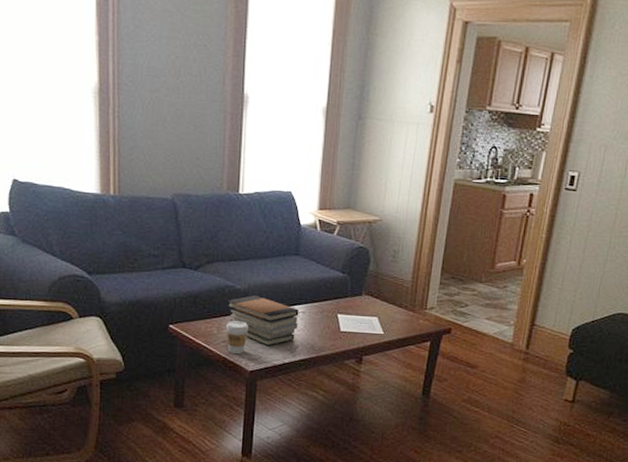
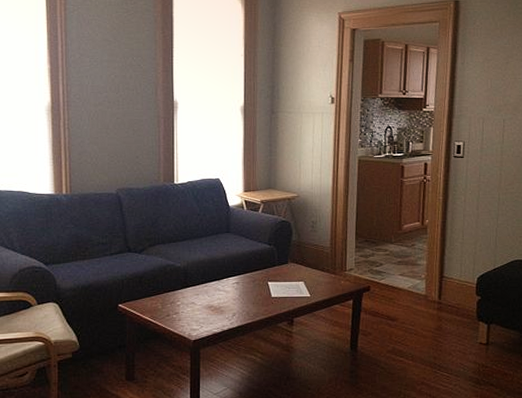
coffee cup: present [226,321,249,355] -> none [170,296,190,327]
book stack: present [227,295,299,347] -> none [169,271,234,317]

